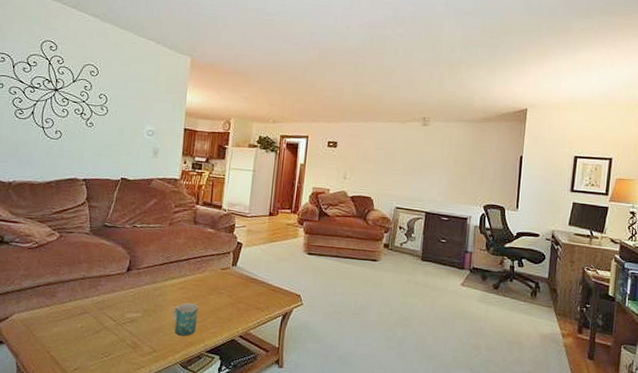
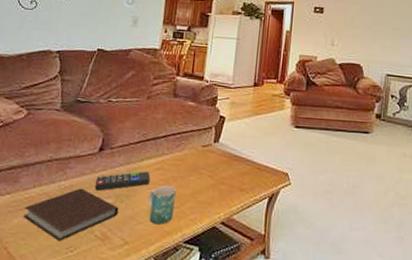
notebook: none [62,303,147,348] -> present [23,188,119,242]
remote control: none [124,289,175,306] -> present [94,171,151,191]

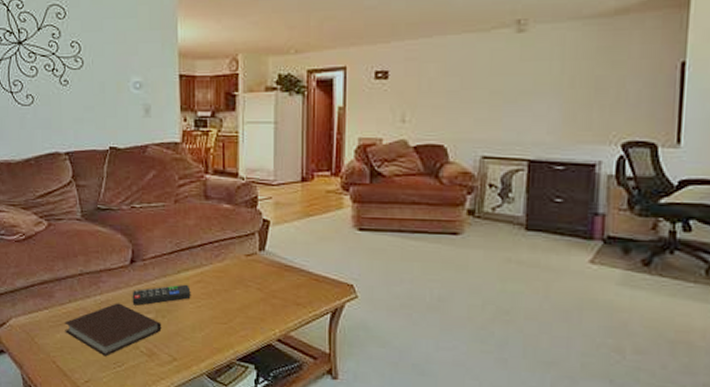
mug: present [147,186,176,225] -> none [191,300,222,341]

